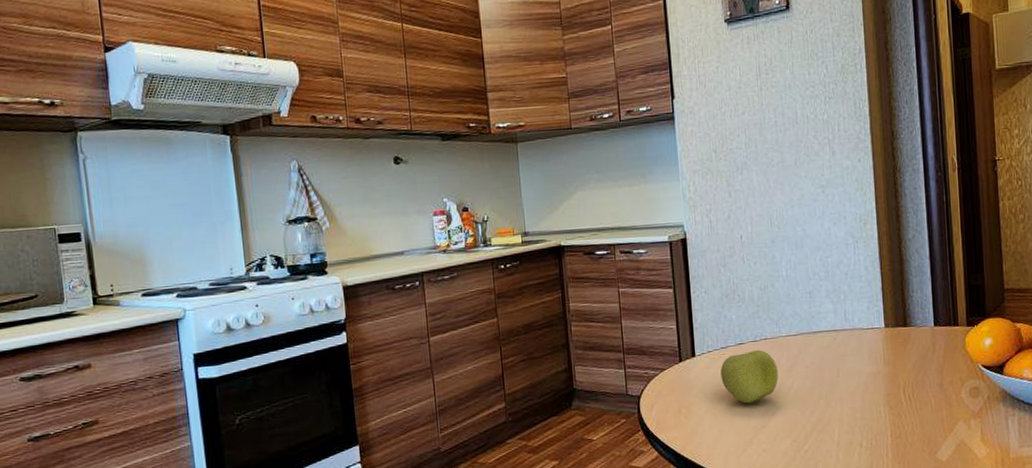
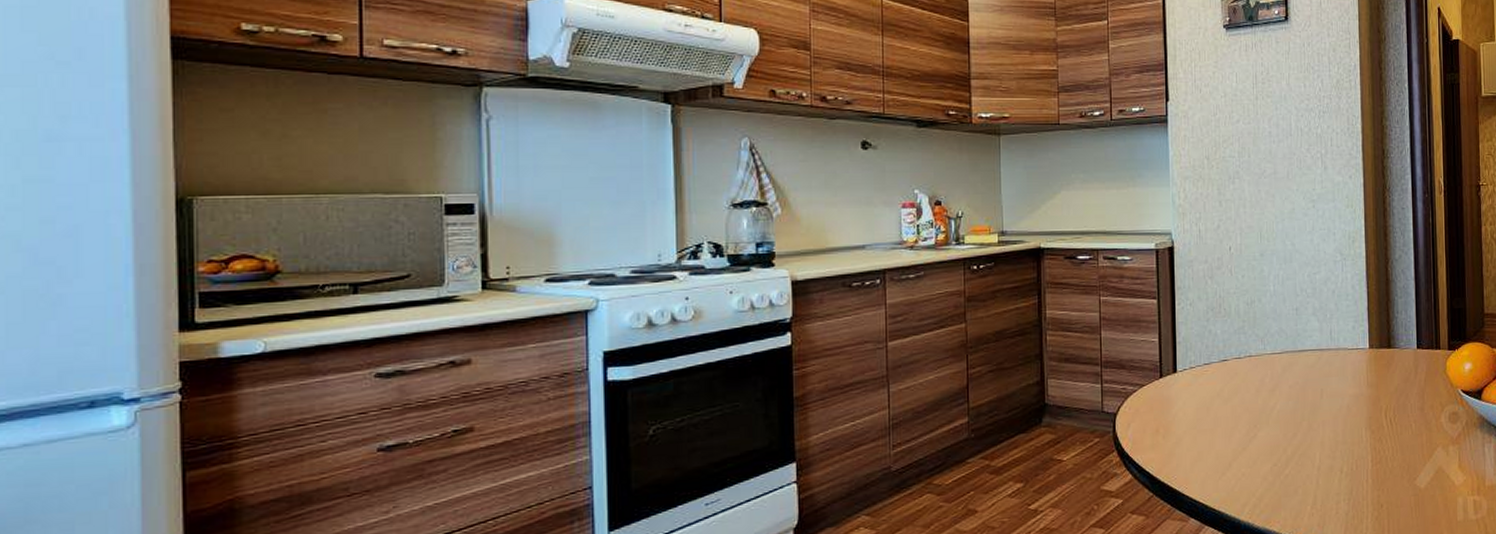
apple: present [720,349,778,404] -> none [1202,367,1261,424]

